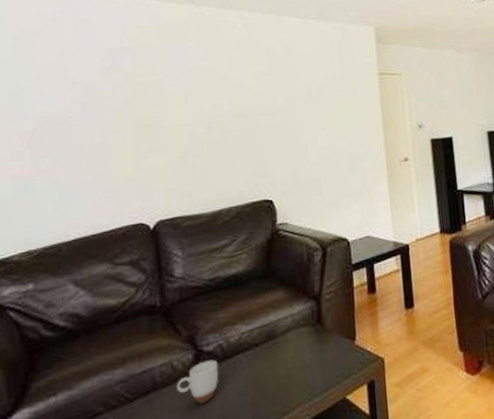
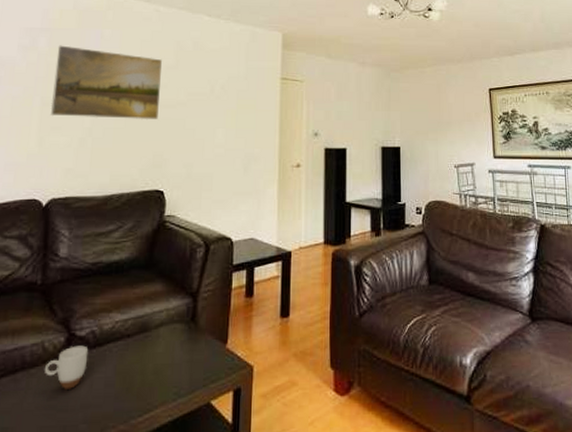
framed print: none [142,63,257,138] -> present [50,45,162,120]

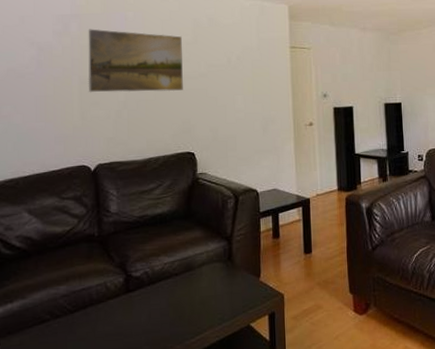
mug: present [44,345,89,391] -> none [109,284,144,320]

